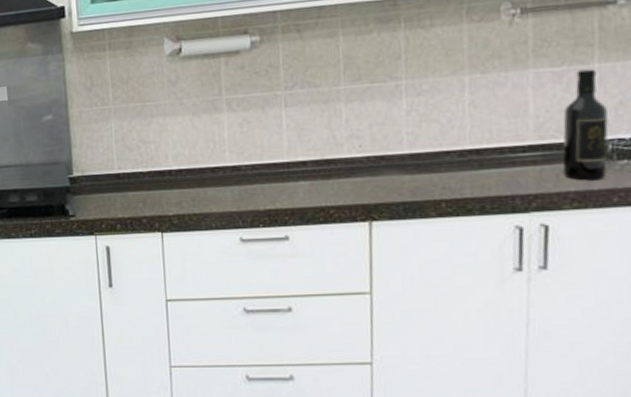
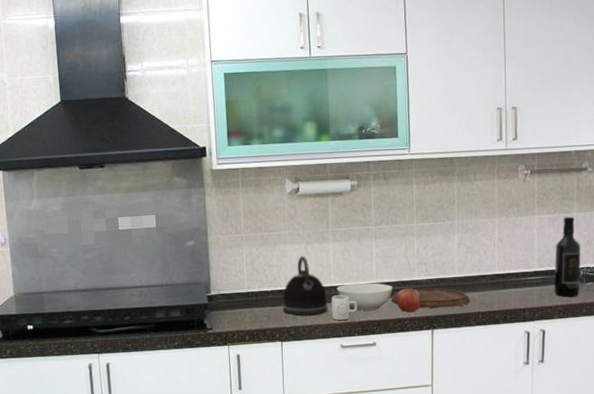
kettle: none [162,129,223,202] -> present [282,255,329,316]
mug: none [226,176,262,209] -> present [331,295,357,321]
bowl: none [233,161,311,197] -> present [336,282,393,311]
cutting board: none [309,168,428,194] -> present [391,288,470,308]
fruit: none [316,166,353,199] -> present [396,286,421,312]

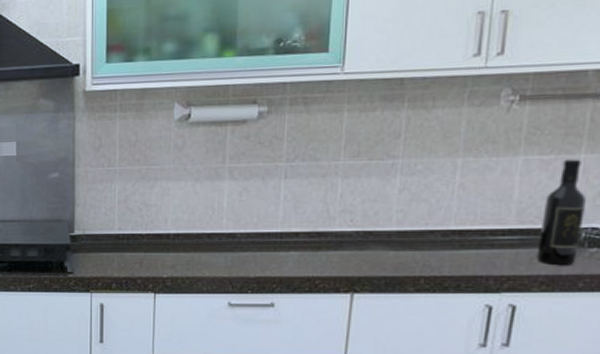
kettle: present [282,255,329,316] -> none [158,194,217,266]
mug: present [331,295,357,321] -> none [220,244,253,275]
bowl: present [336,282,393,311] -> none [228,230,303,264]
cutting board: present [391,288,470,308] -> none [299,243,410,268]
fruit: present [396,286,421,312] -> none [306,239,341,271]

